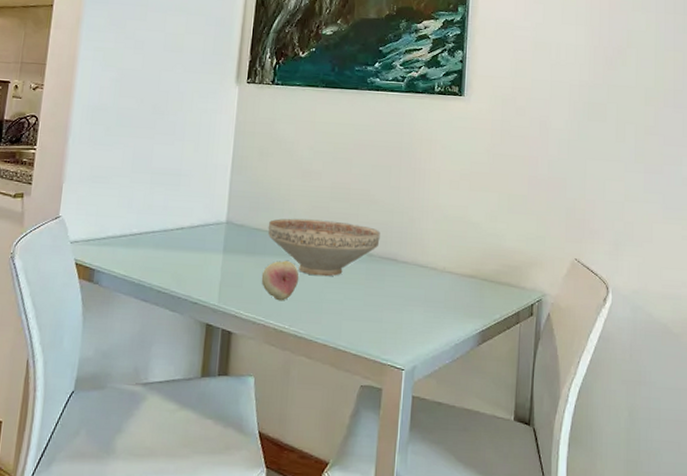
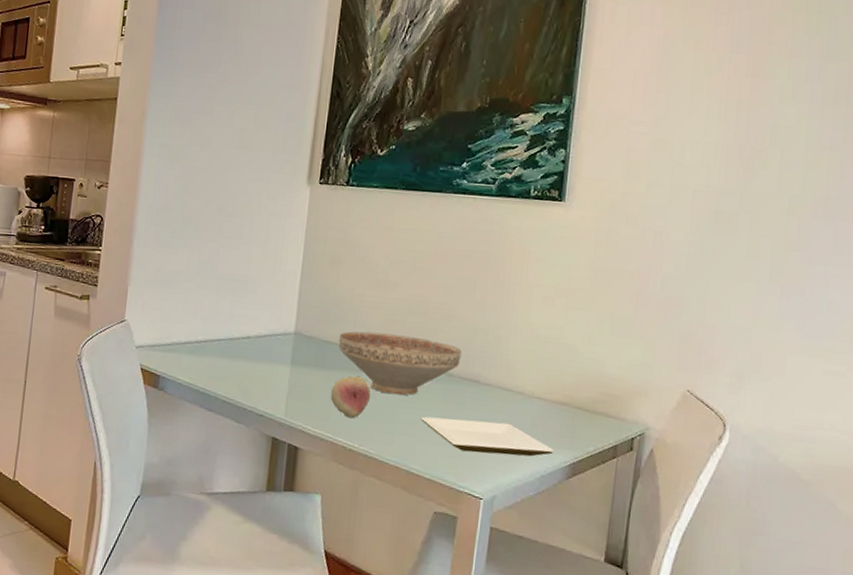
plate: none [346,295,466,327] -> present [421,416,555,457]

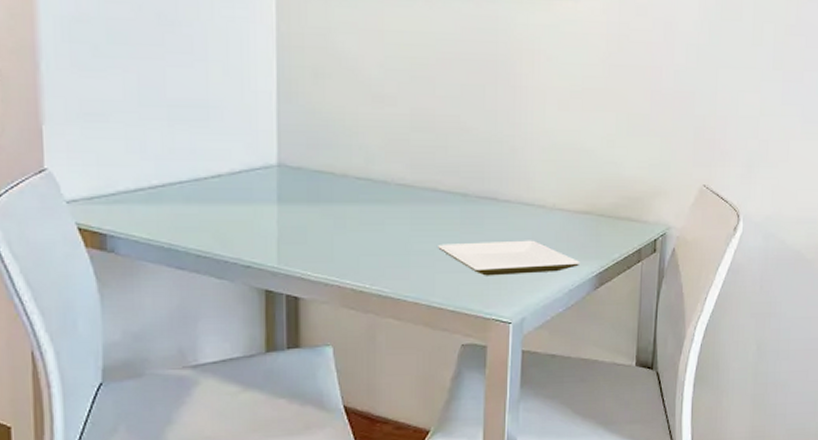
fruit: present [330,376,371,419] -> none [330,209,379,257]
decorative bowl: present [338,331,462,396] -> none [333,155,475,224]

